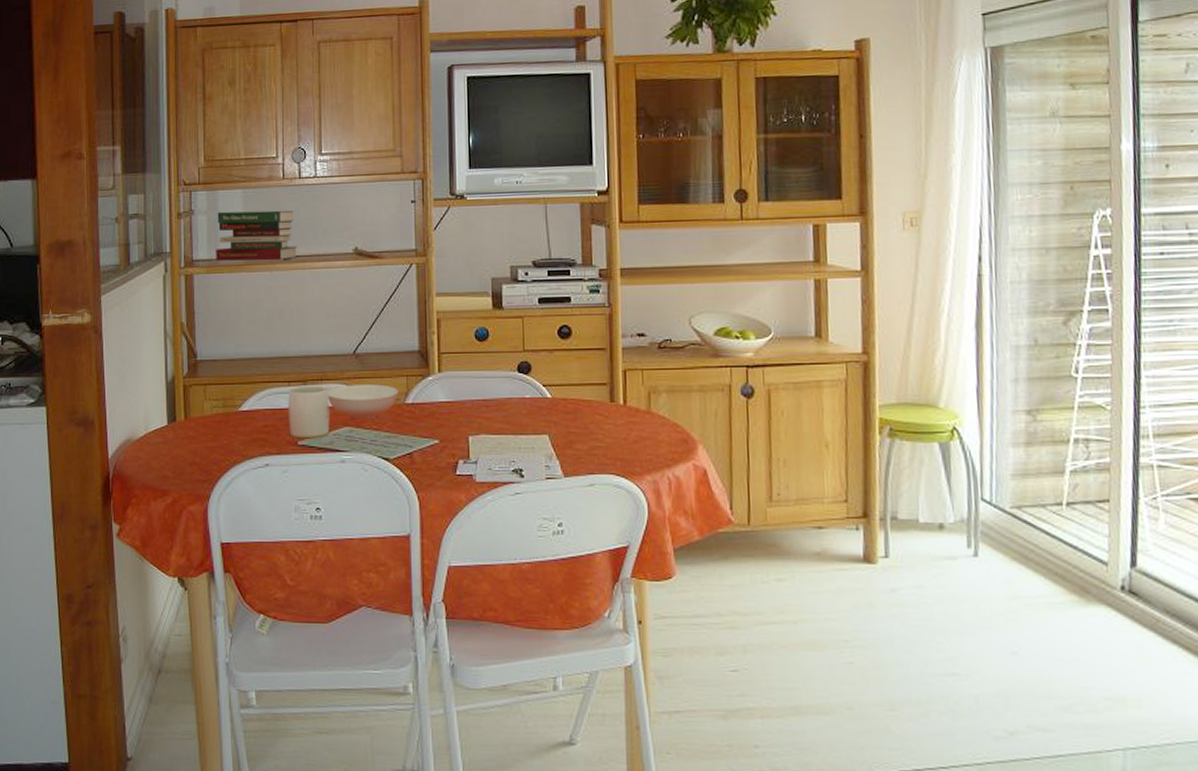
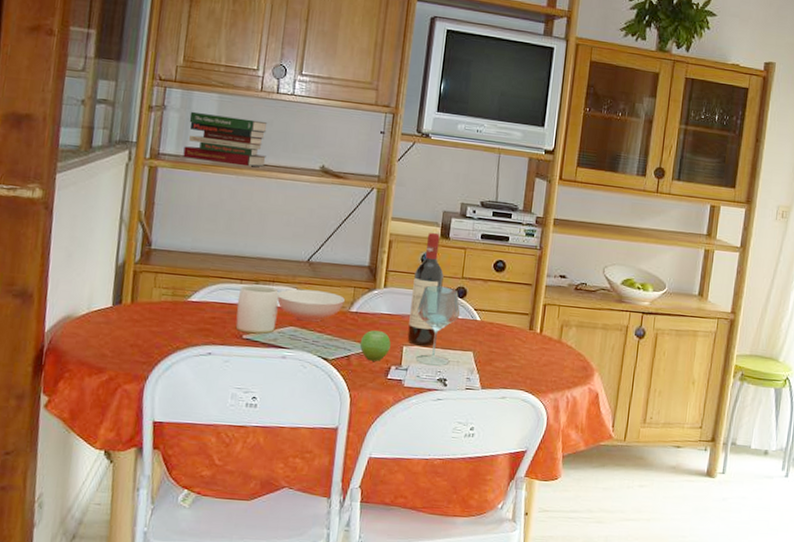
fruit: none [420,422,454,456] -> present [359,330,391,362]
wine bottle: none [470,304,503,434] -> present [407,233,444,347]
wine glass: none [478,363,528,455] -> present [415,285,460,366]

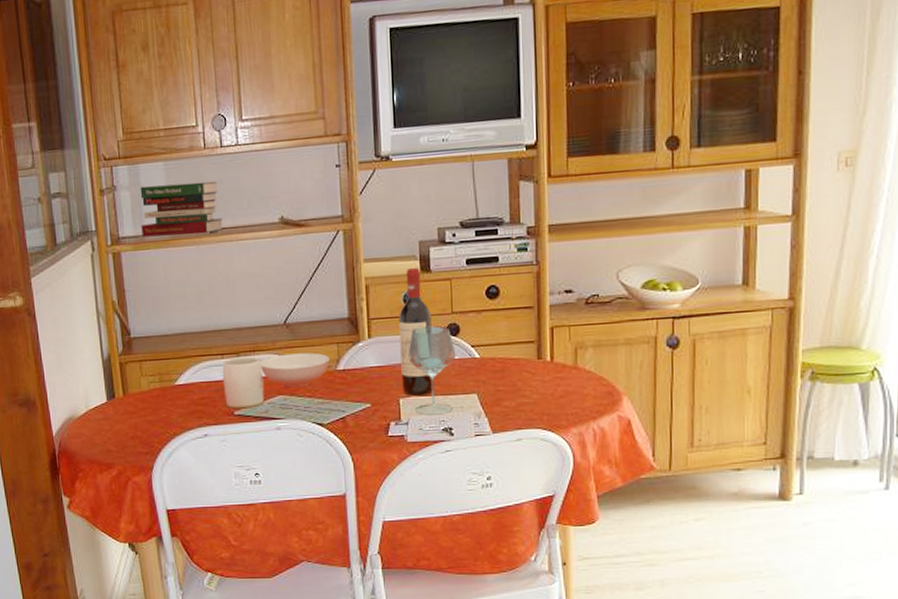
fruit: present [359,330,391,362] -> none [353,386,386,420]

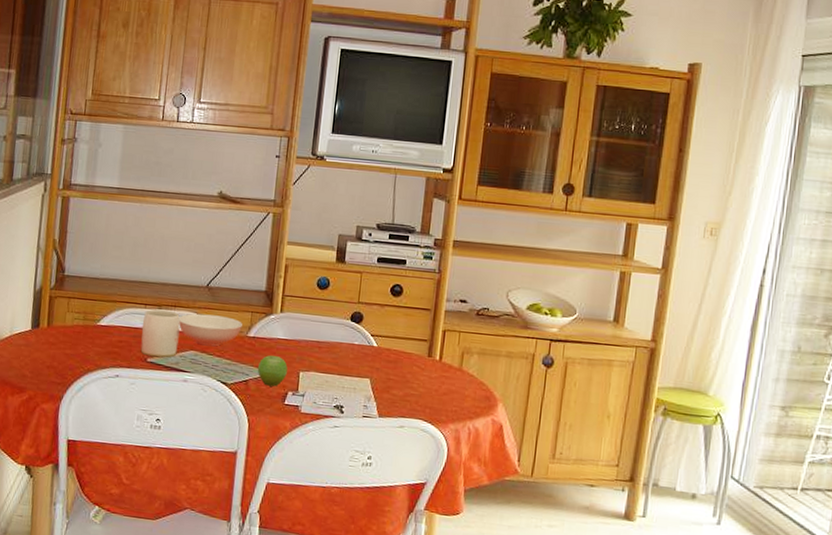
books: present [140,181,223,238] -> none [92,143,169,195]
fruit: none [353,386,386,420] -> present [257,355,288,387]
wine bottle: present [399,268,433,396] -> none [303,257,340,373]
wine glass: present [408,325,456,416] -> none [312,310,357,393]

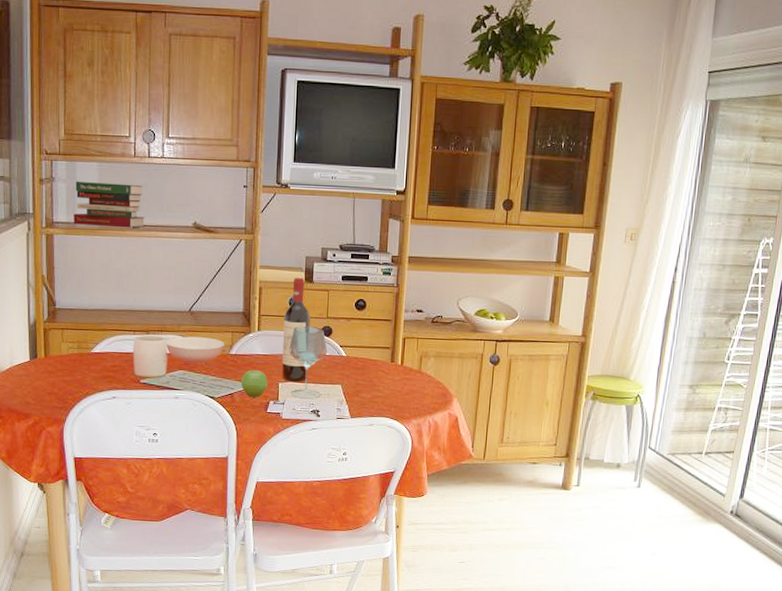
books: none [92,143,169,195] -> present [73,182,145,228]
wine bottle: none [303,257,340,373] -> present [282,278,310,382]
wine glass: none [312,310,357,393] -> present [289,326,328,399]

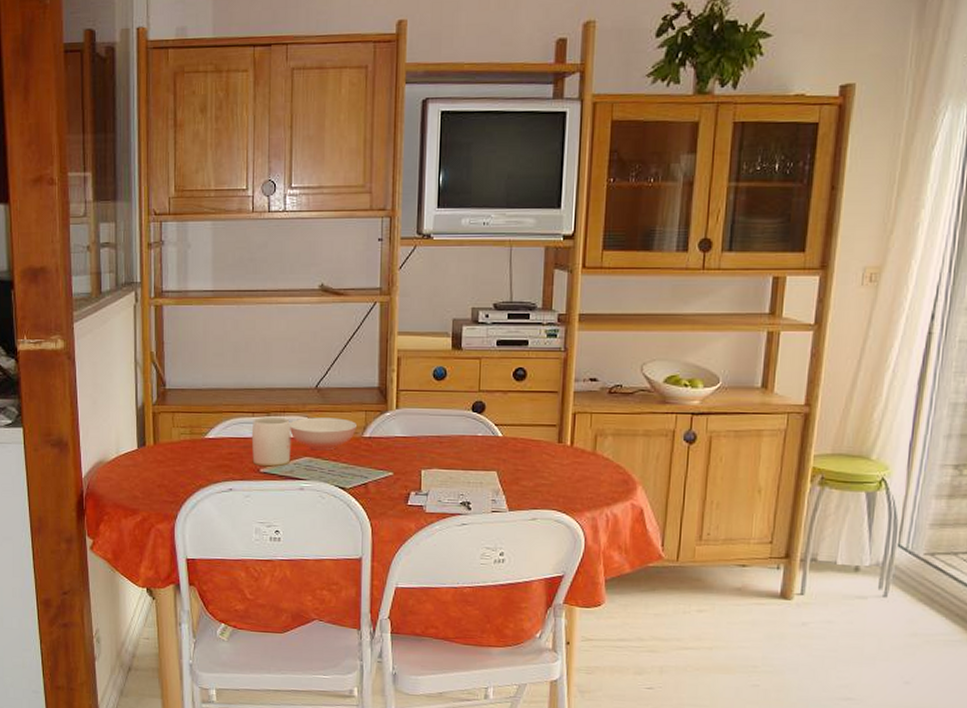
books: present [73,182,145,228] -> none [185,244,265,294]
fruit: present [240,370,268,398] -> none [376,455,408,488]
wine bottle: present [282,278,310,382] -> none [425,345,459,469]
wine glass: present [289,326,328,399] -> none [433,402,480,489]

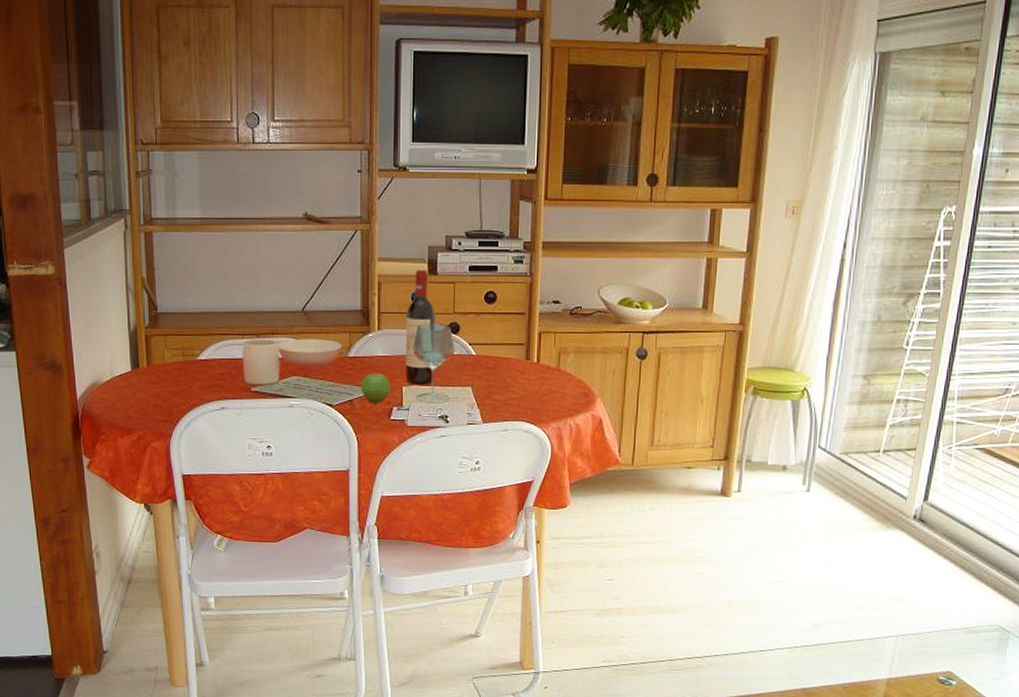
fruit: none [376,455,408,488] -> present [360,374,390,404]
wine bottle: none [425,345,459,469] -> present [406,270,435,385]
wine glass: none [433,402,480,489] -> present [412,323,455,403]

